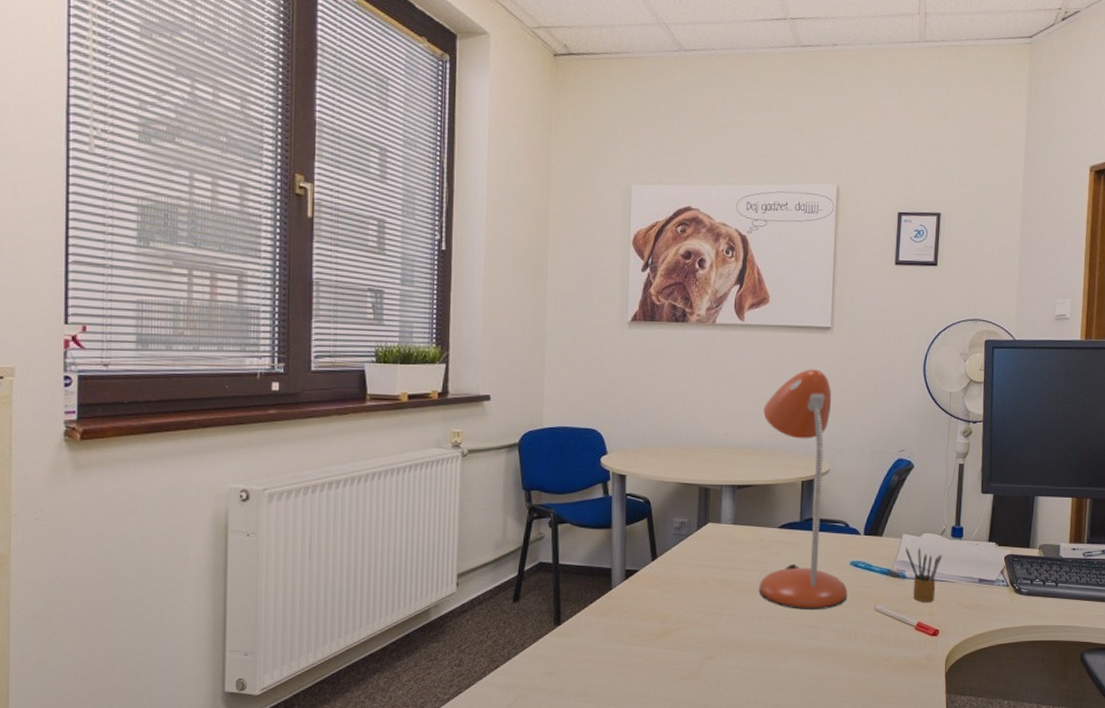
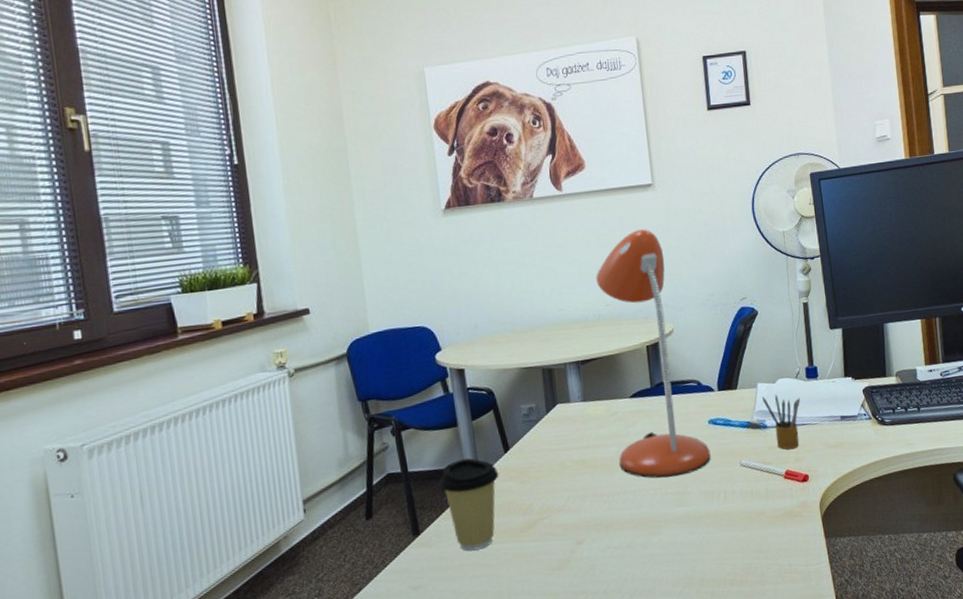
coffee cup: none [585,560,644,648] -> present [439,458,499,551]

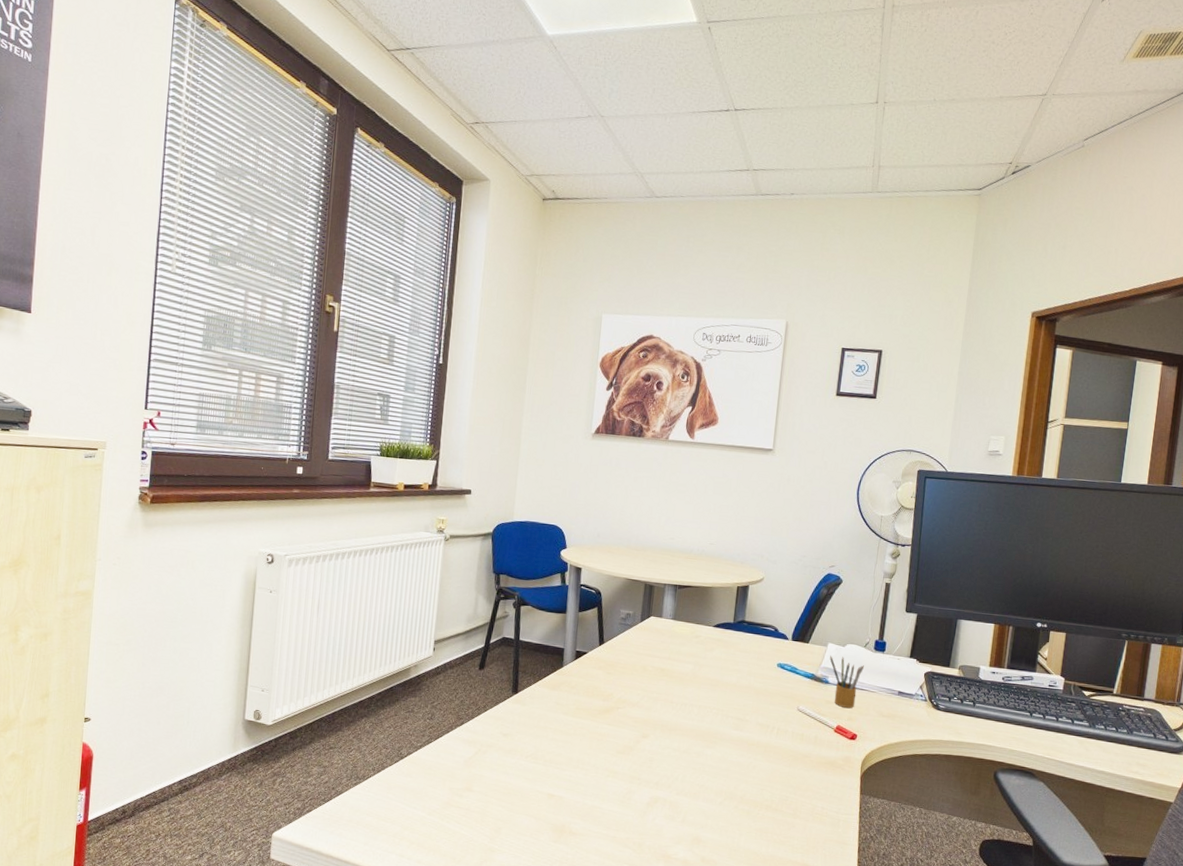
coffee cup: present [439,458,499,551] -> none [541,641,591,719]
desk lamp: present [596,229,711,478] -> none [692,486,773,704]

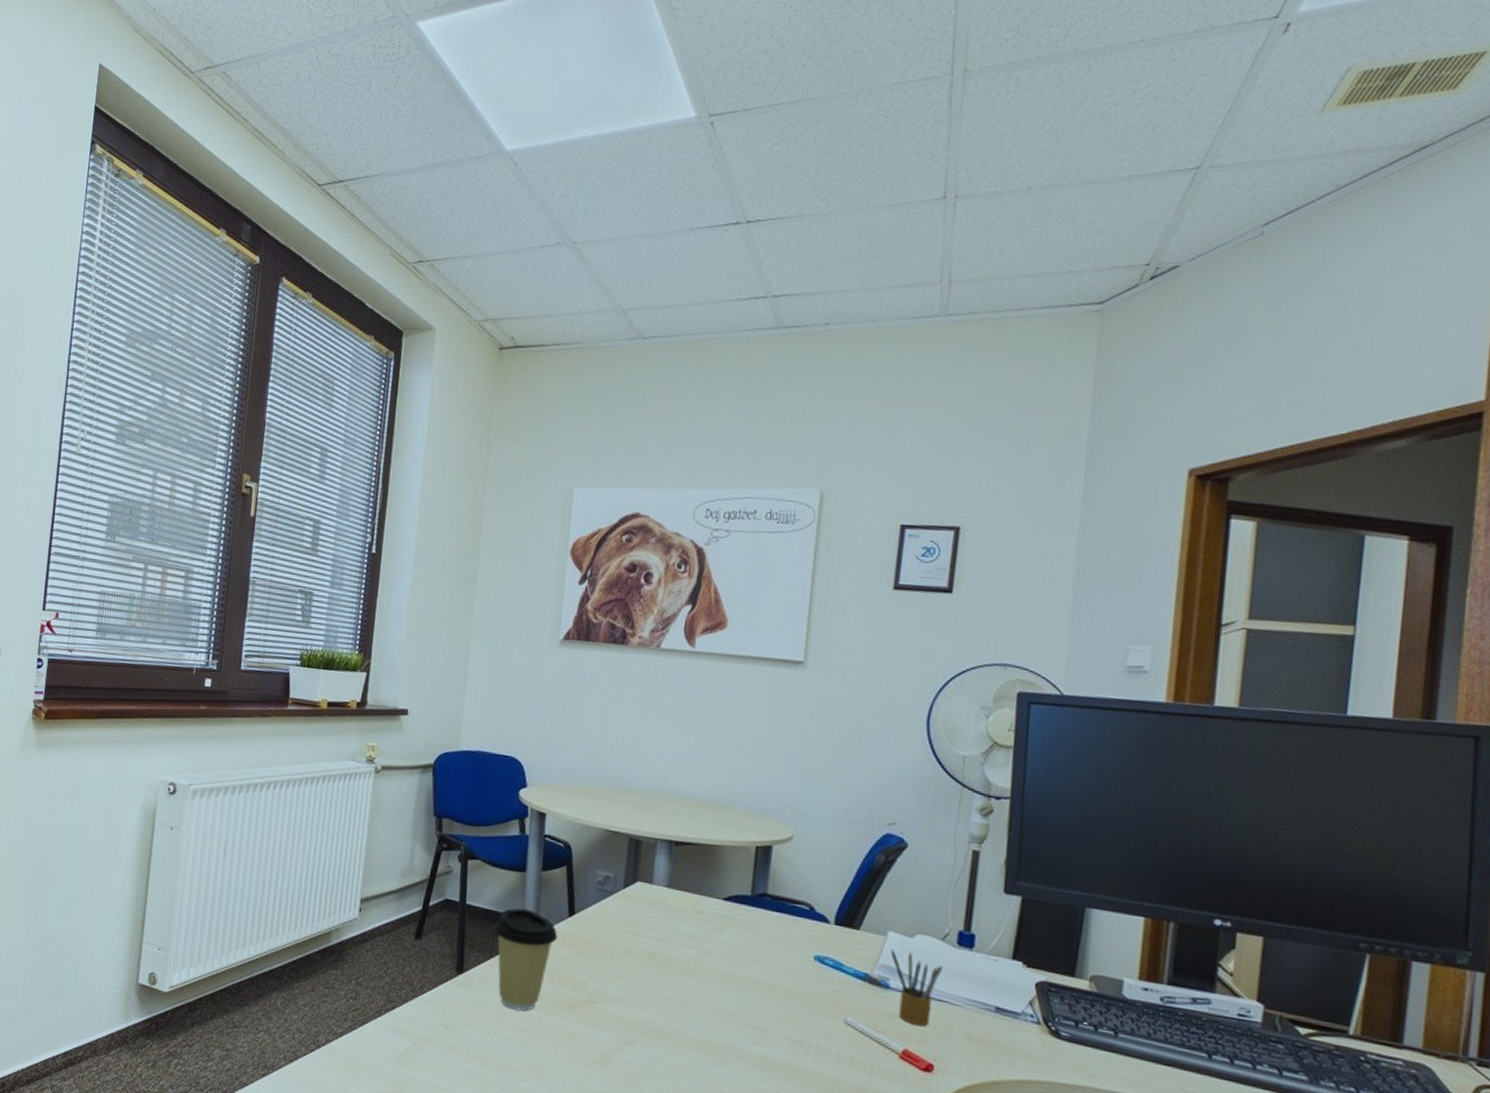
coffee cup: none [541,641,591,719] -> present [493,908,558,1012]

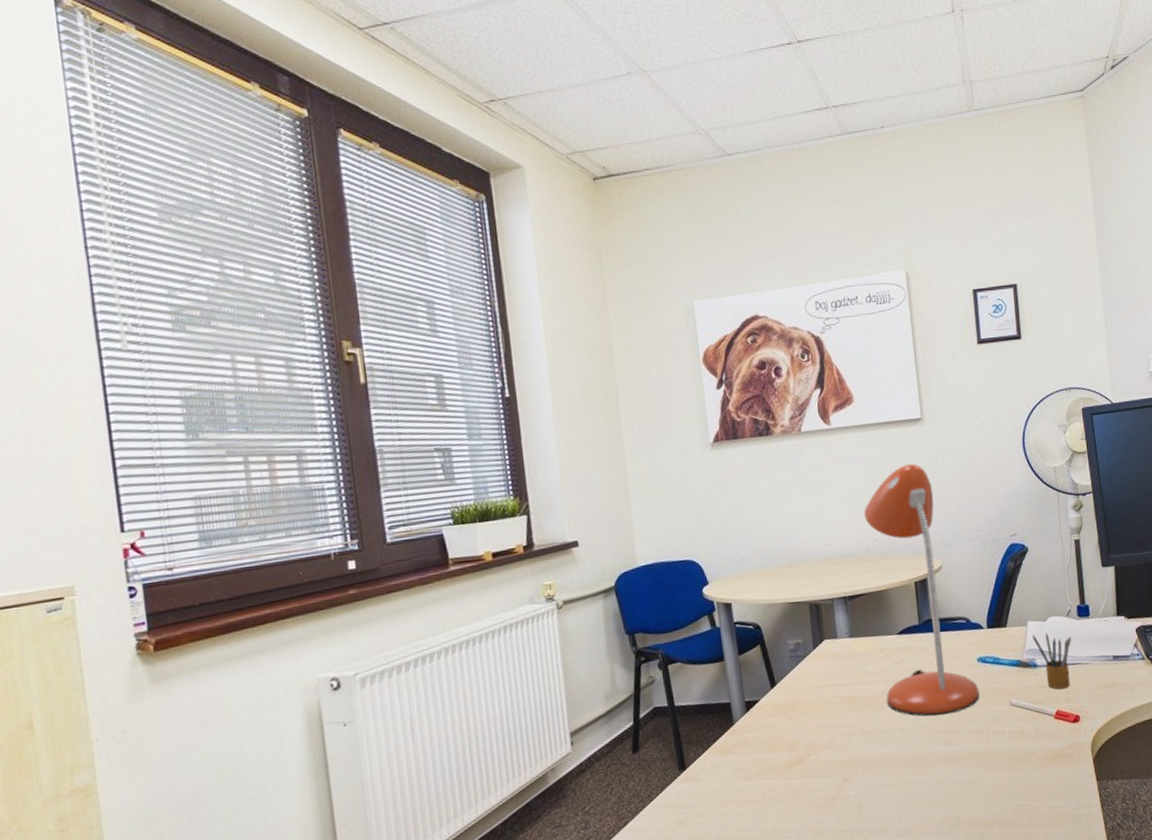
coffee cup: present [493,908,558,1012] -> none [705,693,766,787]
desk lamp: none [694,710,809,1011] -> present [864,464,980,717]

